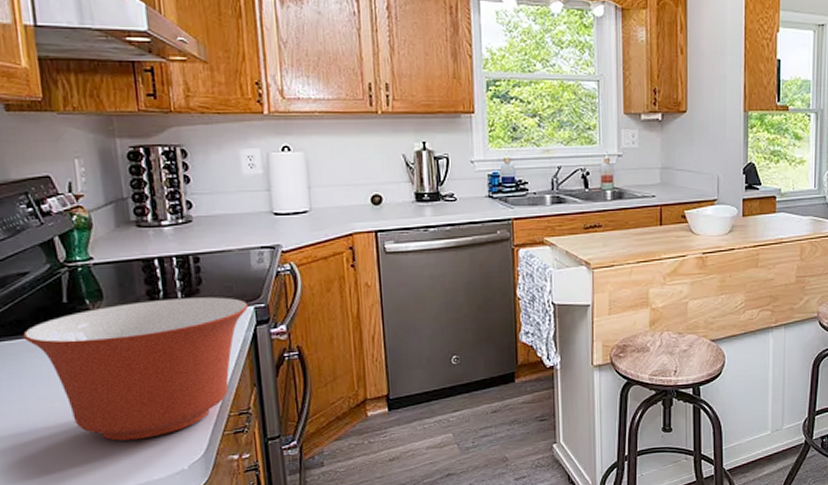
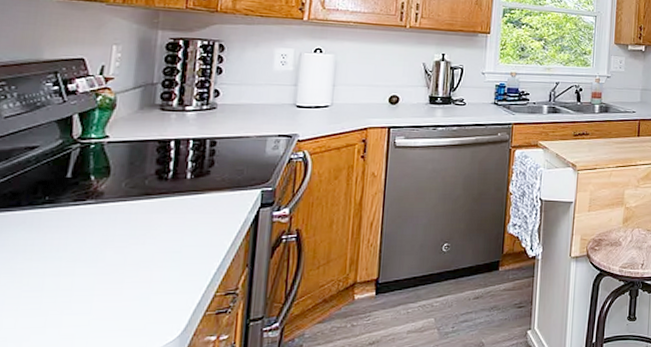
mixing bowl: present [23,297,248,441] -> none [15,179,256,319]

